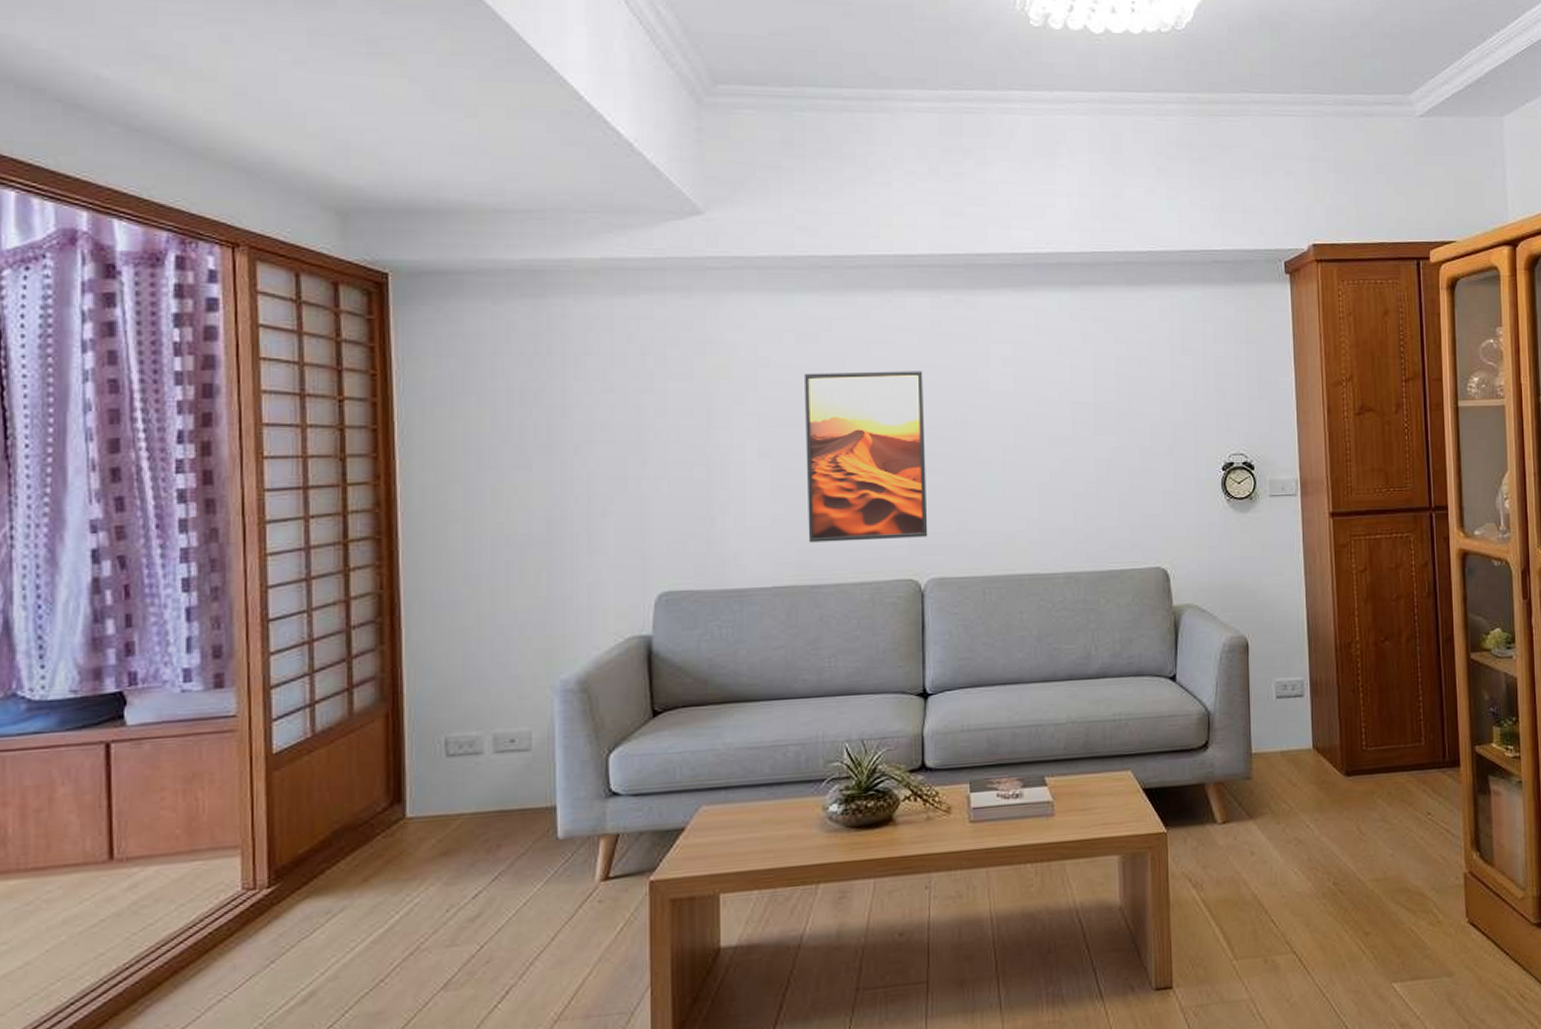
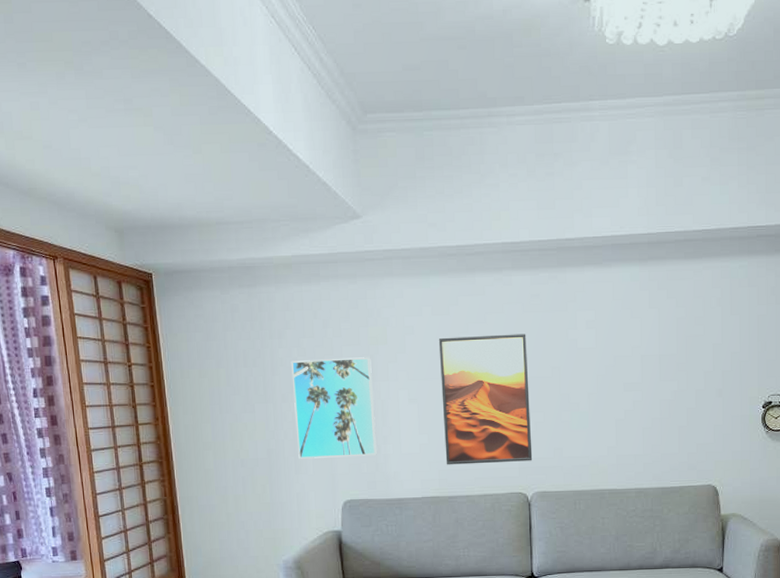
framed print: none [590,396,710,534] -> present [291,357,377,459]

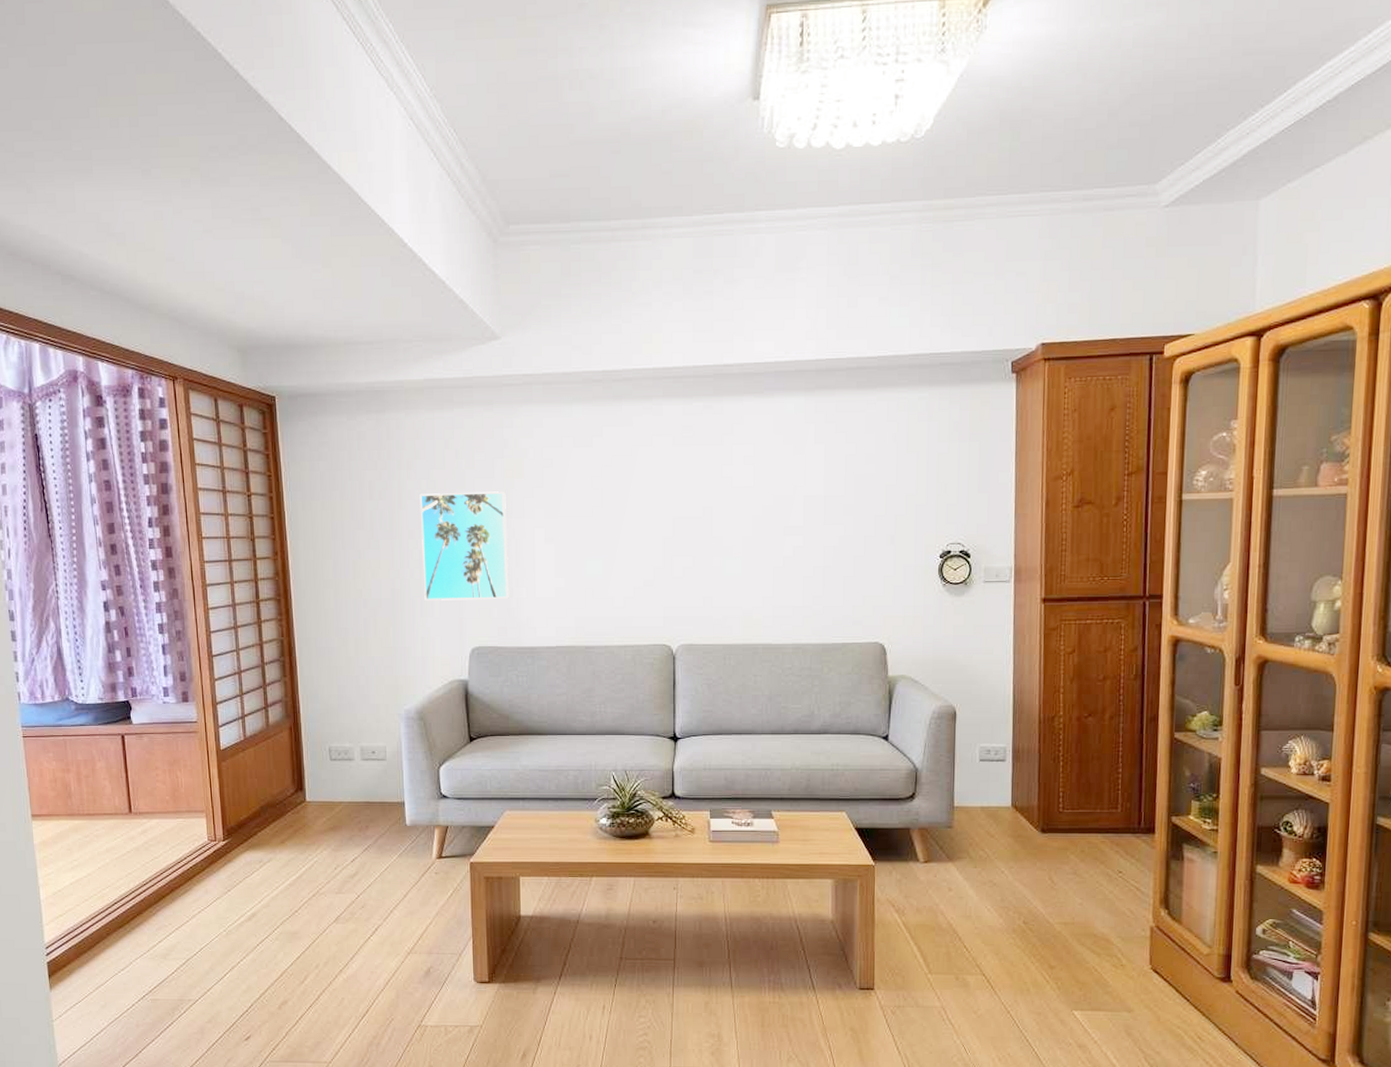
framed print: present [438,334,533,465] -> none [579,469,679,612]

